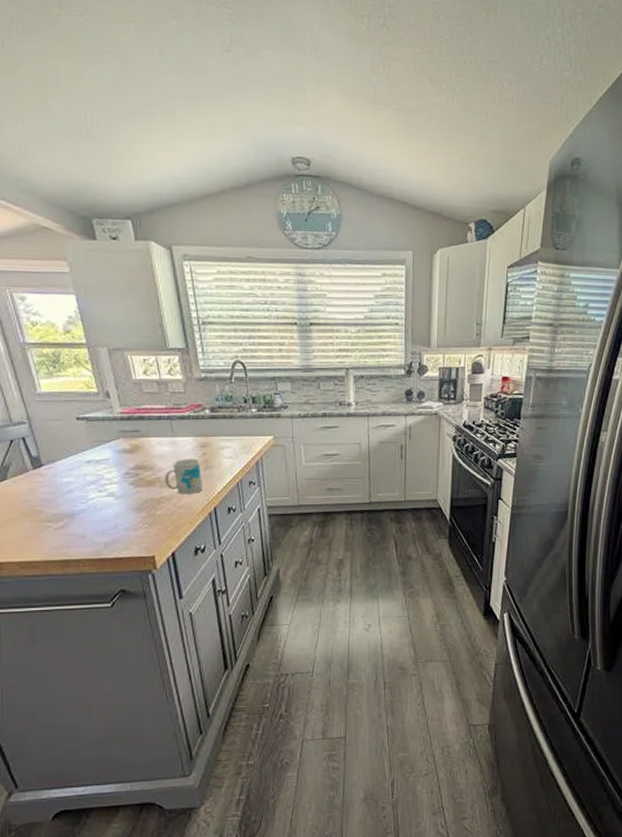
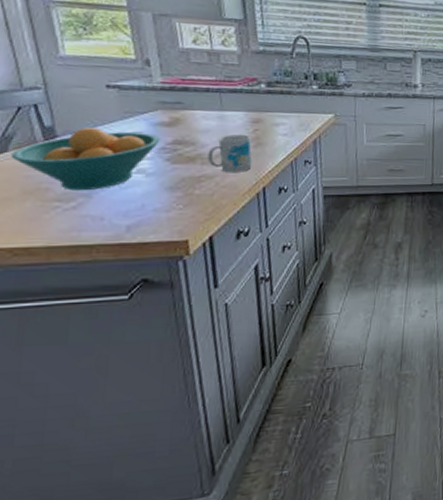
fruit bowl: none [10,455,124,513] -> present [11,126,160,191]

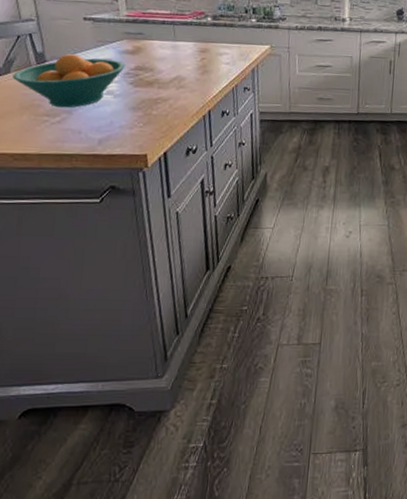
mug: present [207,134,253,173] -> none [163,62,200,97]

